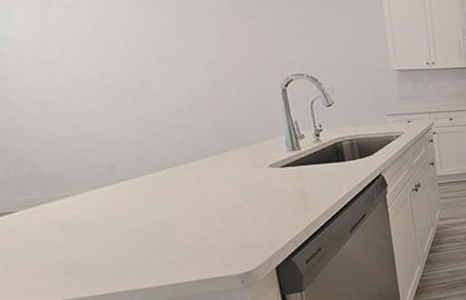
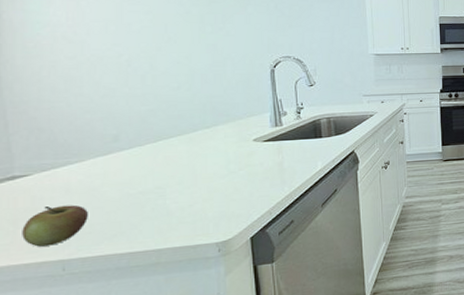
apple: none [15,241,91,288] -> present [22,205,88,247]

